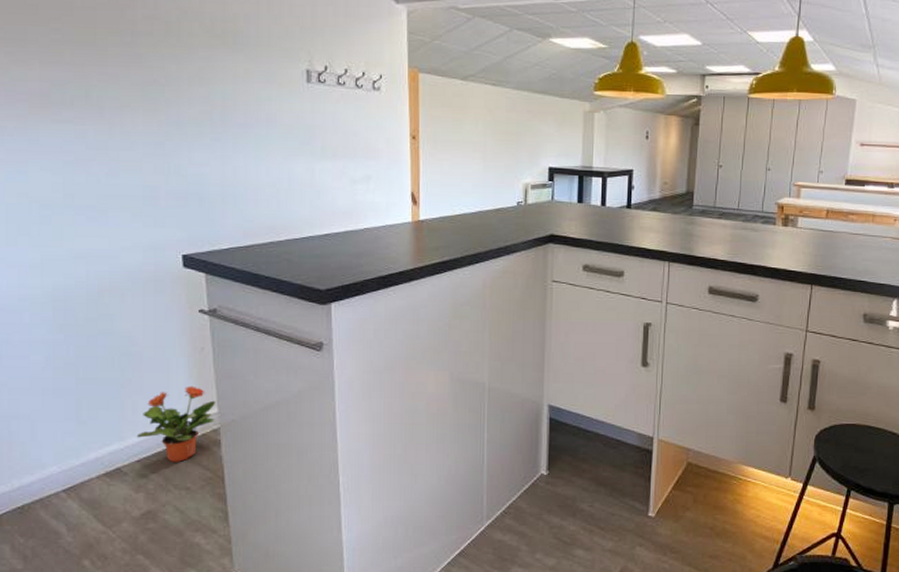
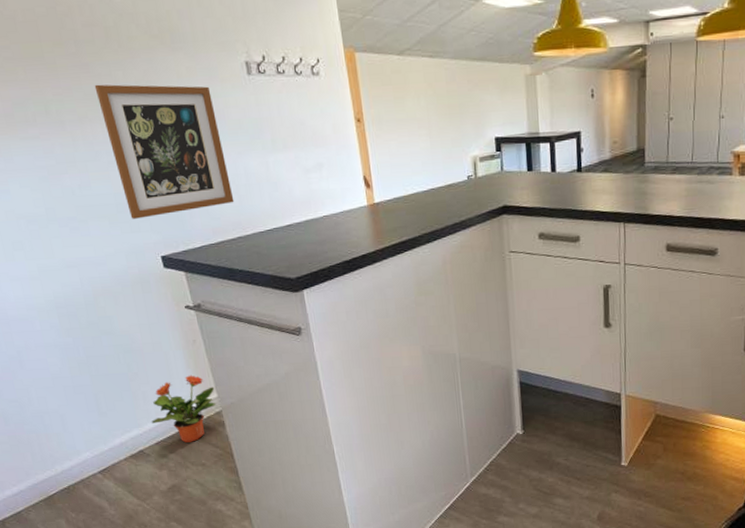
wall art: none [144,75,272,214] -> present [94,84,235,219]

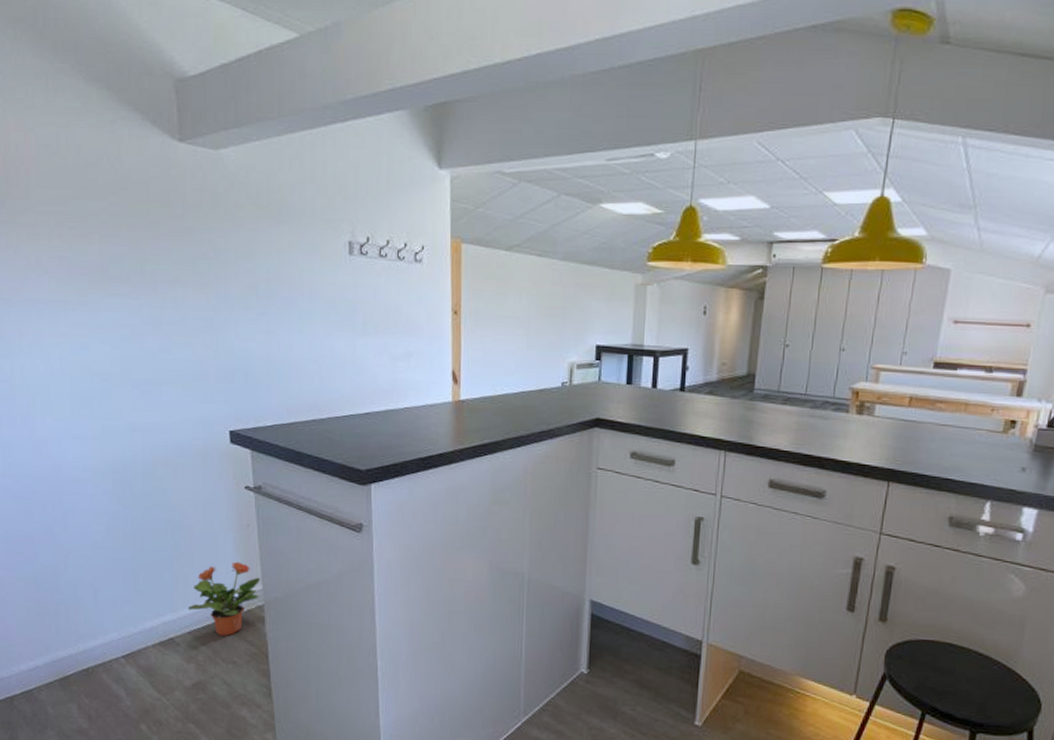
wall art: present [94,84,235,219] -> none [193,249,315,389]

